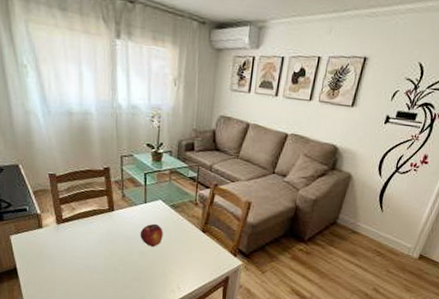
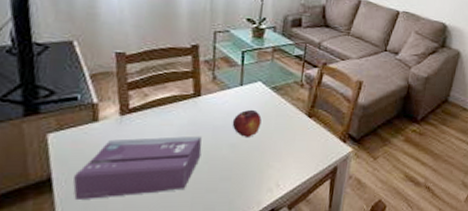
tissue box: none [31,242,118,286] -> present [73,136,202,201]

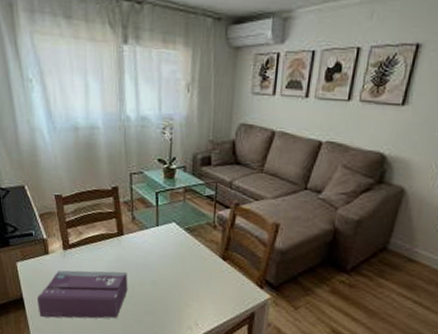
fruit: present [232,109,262,137] -> none [152,249,178,276]

